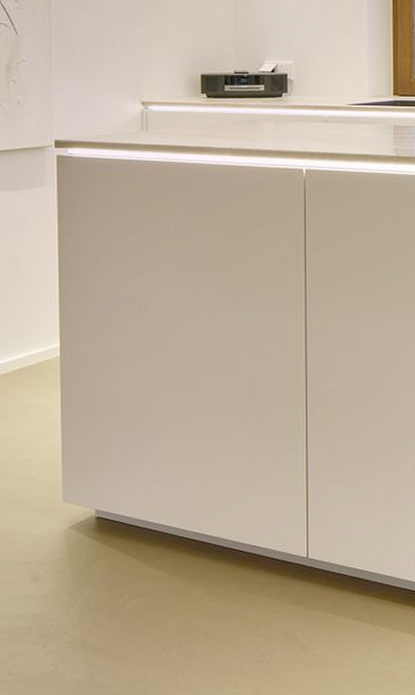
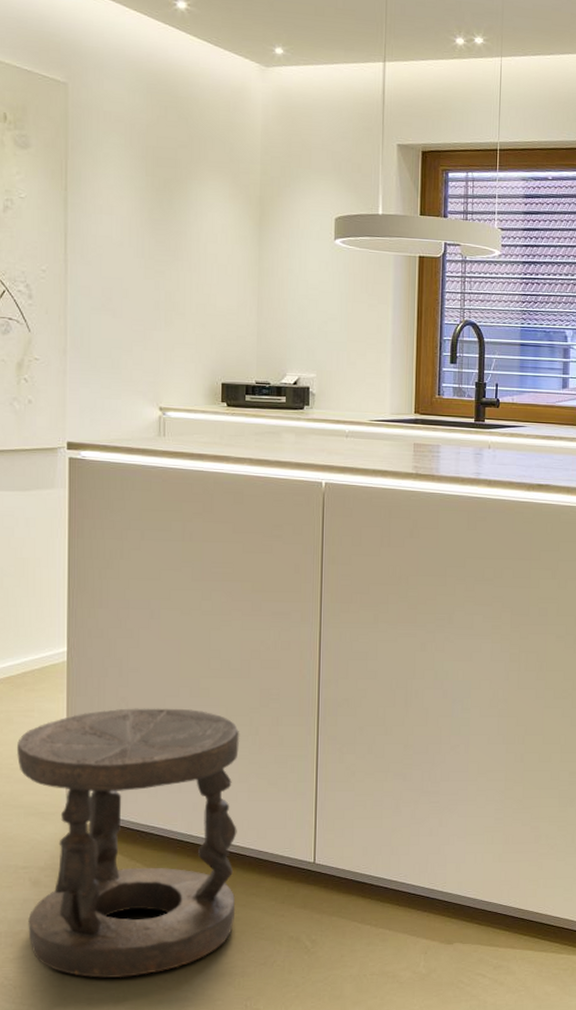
stool: none [15,401,230,675] -> present [17,708,240,978]

